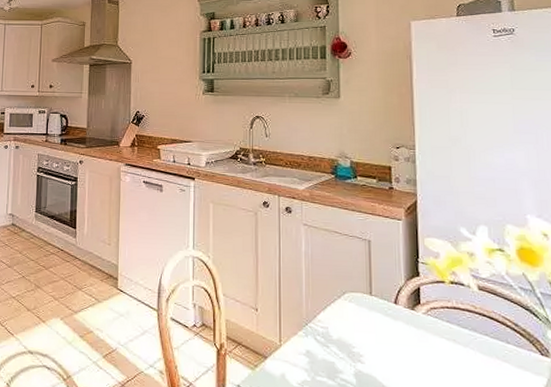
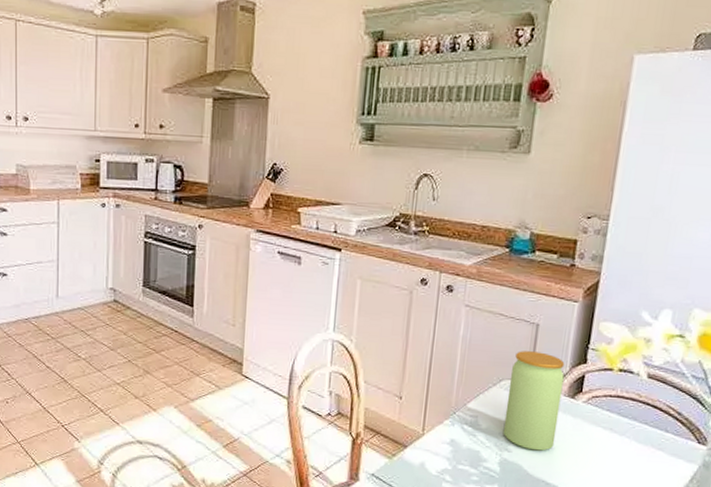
jar: none [352,265,404,363] -> present [503,351,565,451]

